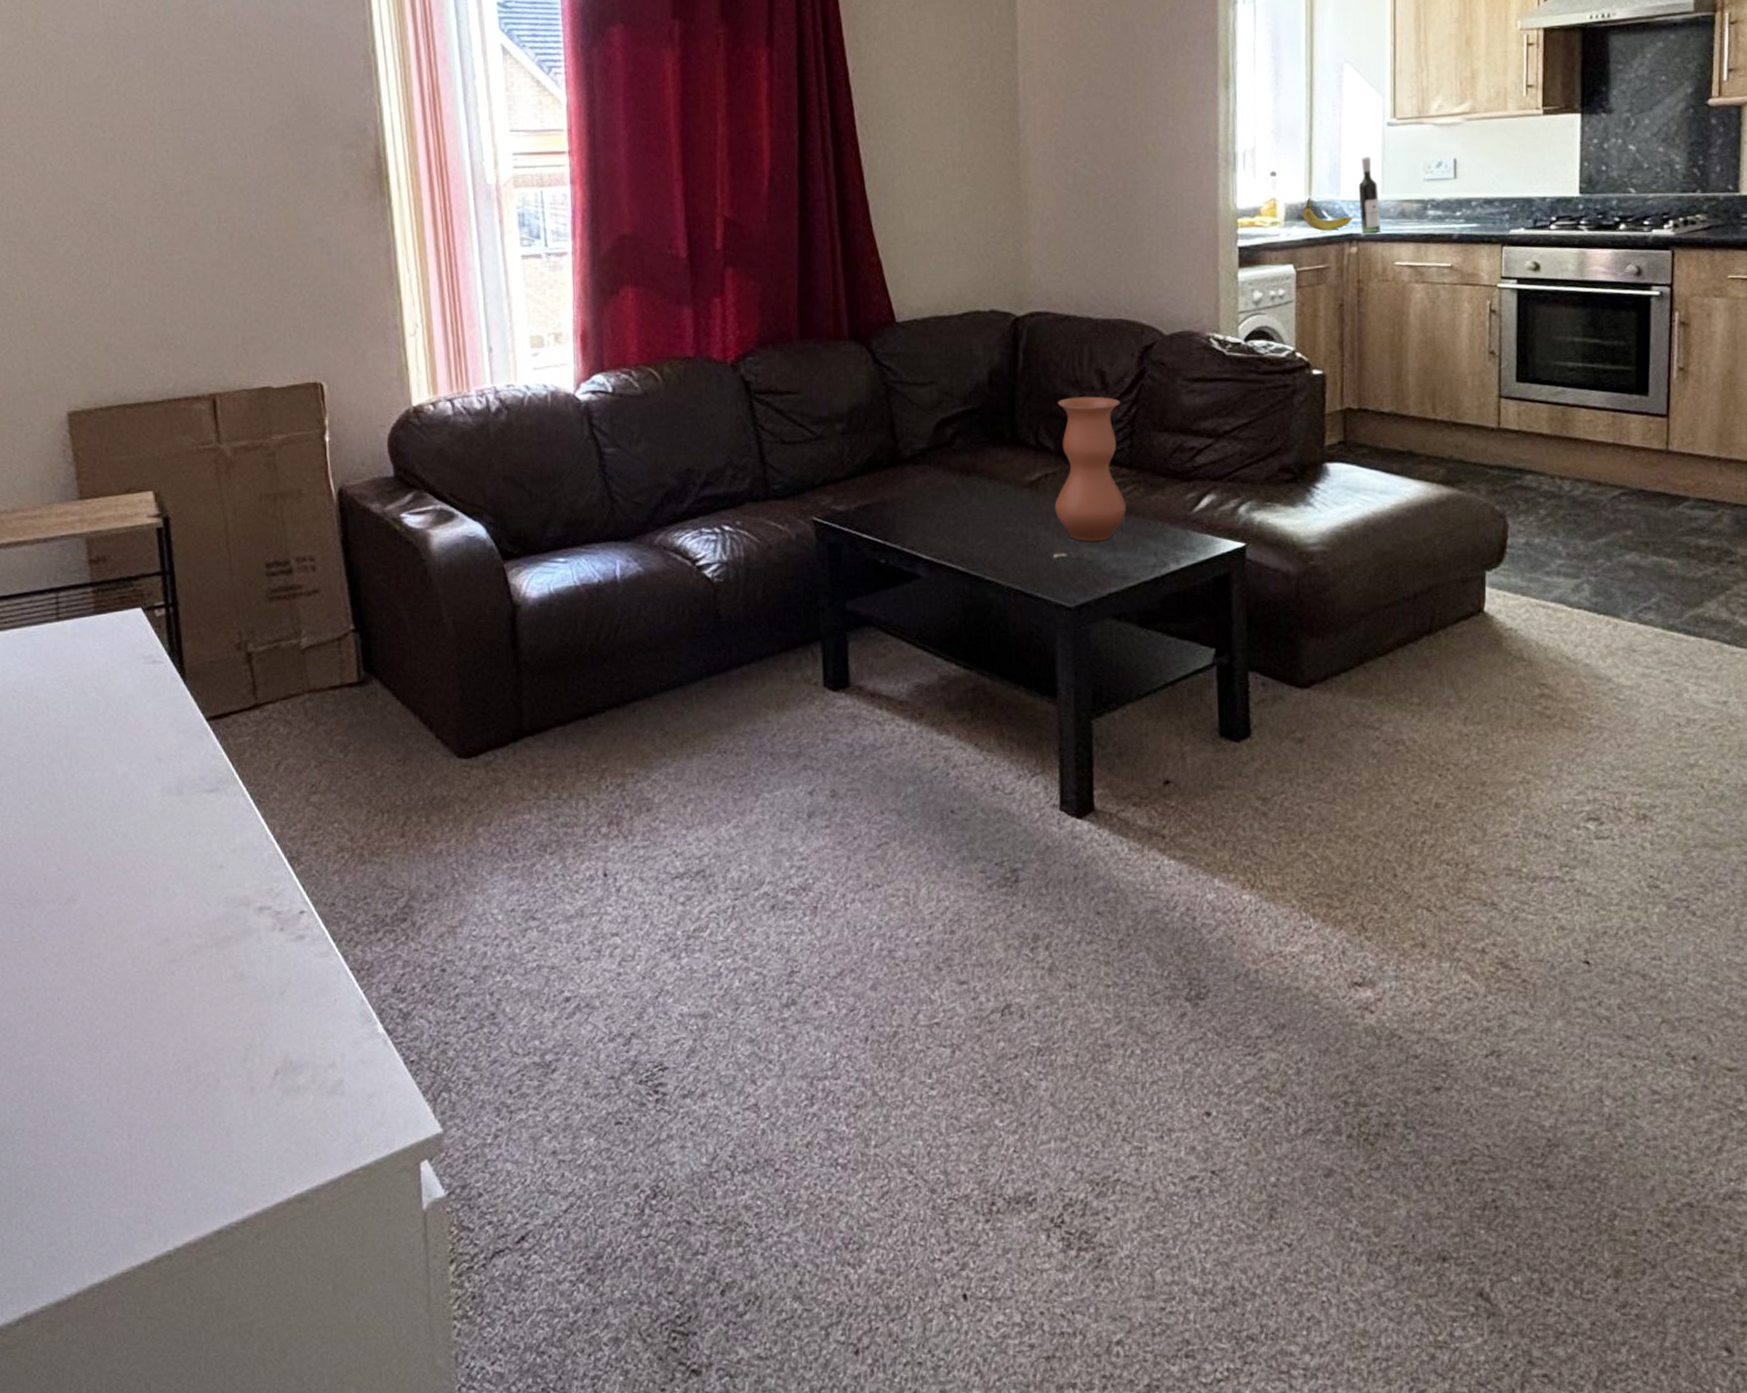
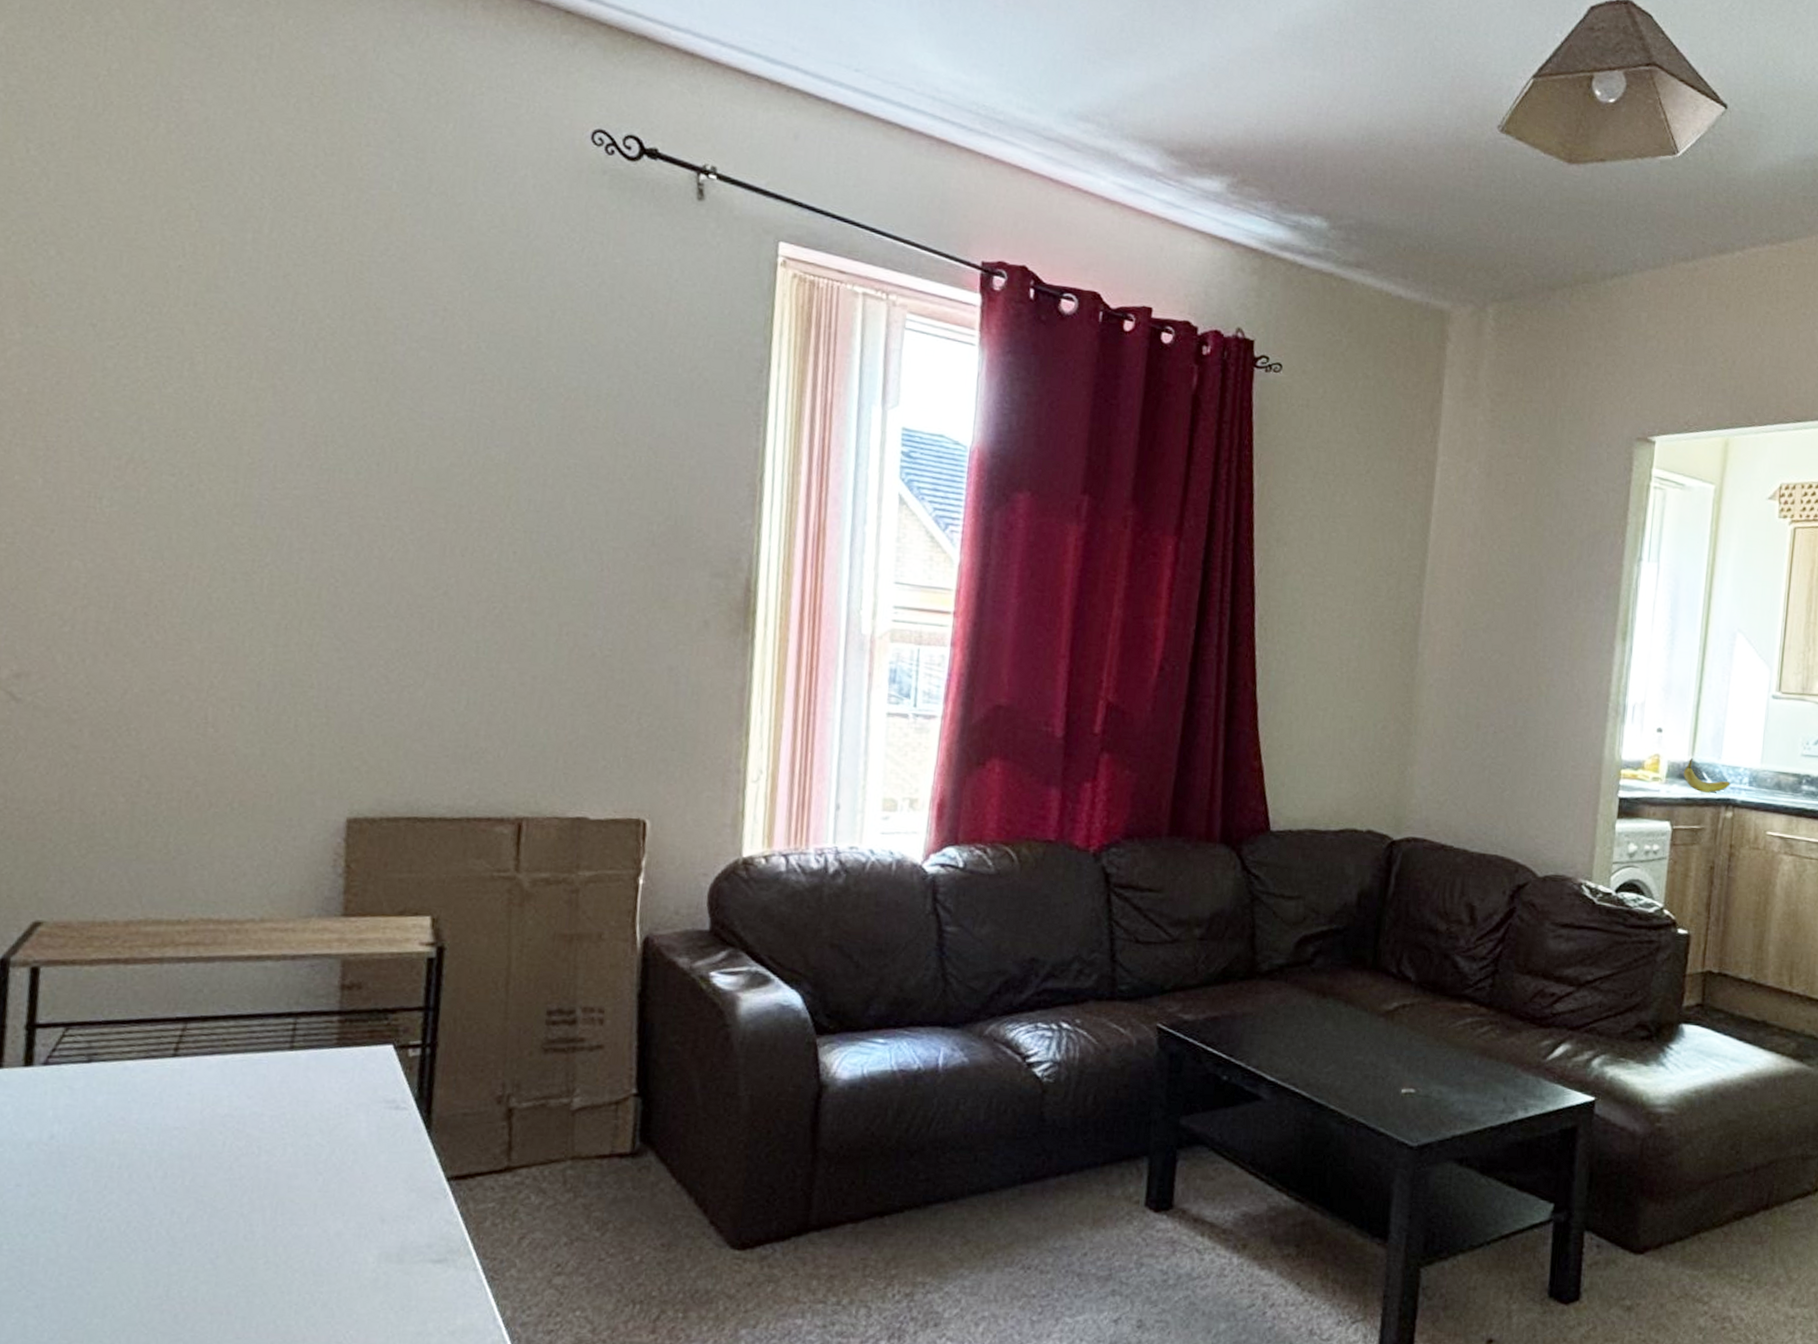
vase: present [1055,396,1126,542] -> none [1408,928,1486,1081]
bottle: present [1358,157,1380,234] -> none [1738,725,1758,802]

